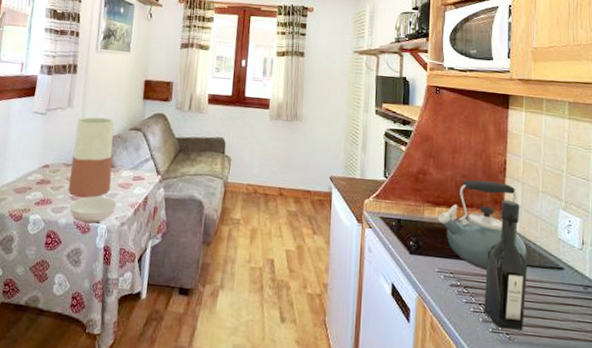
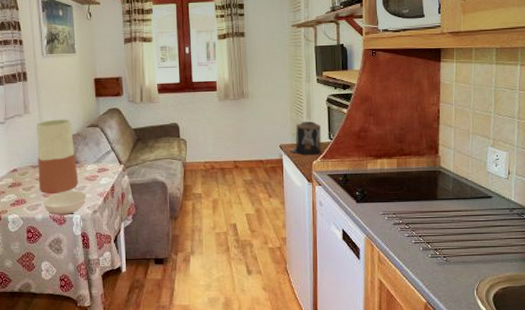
canister: none [340,154,376,193] -> present [290,122,321,156]
kettle: present [437,180,527,270] -> none [380,130,460,207]
bottle: present [484,199,528,332] -> none [423,144,461,254]

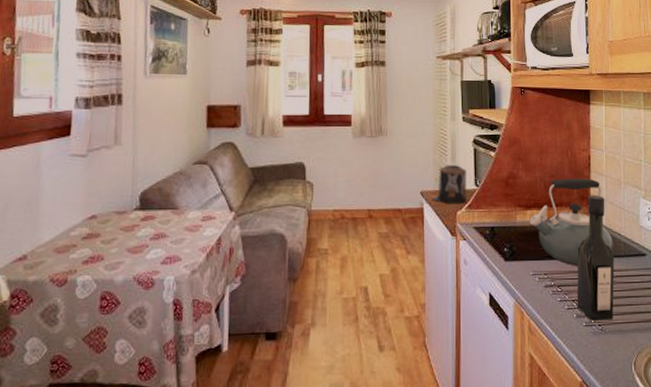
vase: present [36,119,79,195] -> none [123,153,176,249]
bowl: present [42,190,87,216] -> none [125,244,185,277]
kettle: none [380,130,460,207] -> present [529,178,613,266]
bottle: none [423,144,461,254] -> present [576,194,615,322]

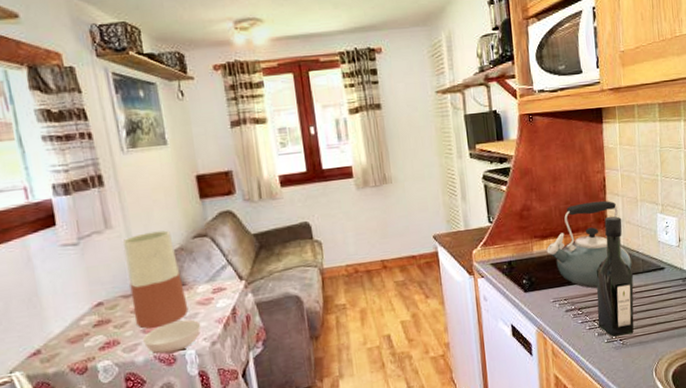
vase: none [123,153,176,249] -> present [122,230,189,330]
bowl: none [125,244,185,277] -> present [142,319,201,355]
canister: present [432,165,467,205] -> none [445,204,481,245]

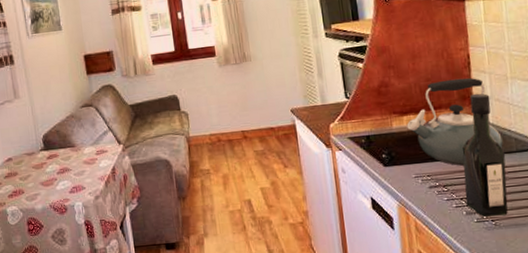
vase: present [122,230,189,330] -> none [27,100,77,183]
bowl: present [142,319,201,355] -> none [41,176,87,205]

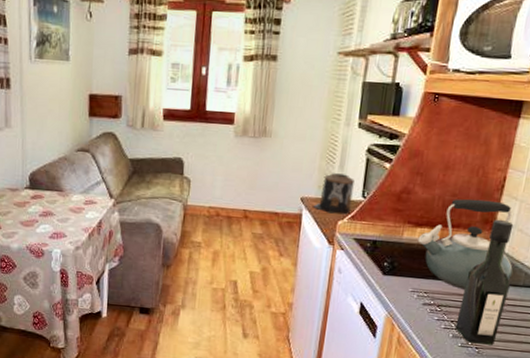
canister: none [302,80,338,119] -> present [312,173,355,214]

